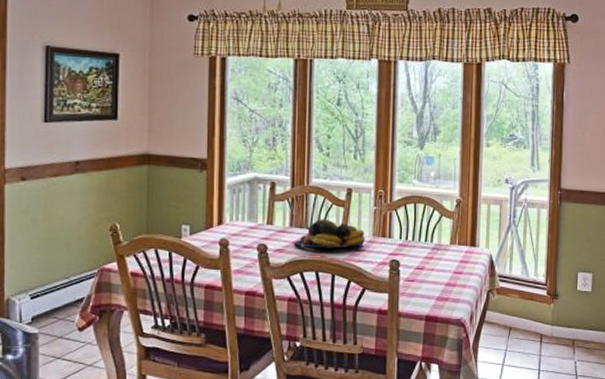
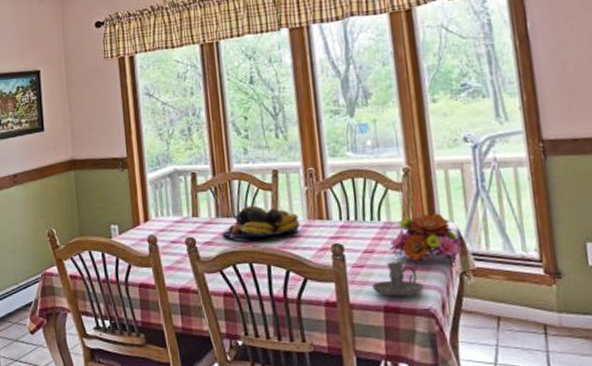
candle holder: none [419,278,459,308] -> present [372,261,424,297]
flower bouquet: none [436,240,493,281] -> present [388,213,463,263]

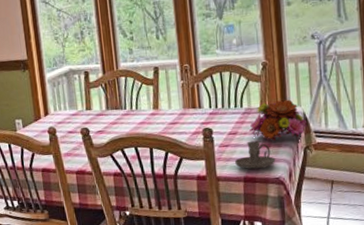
fruit bowl: present [223,205,301,238] -> none [112,98,177,127]

